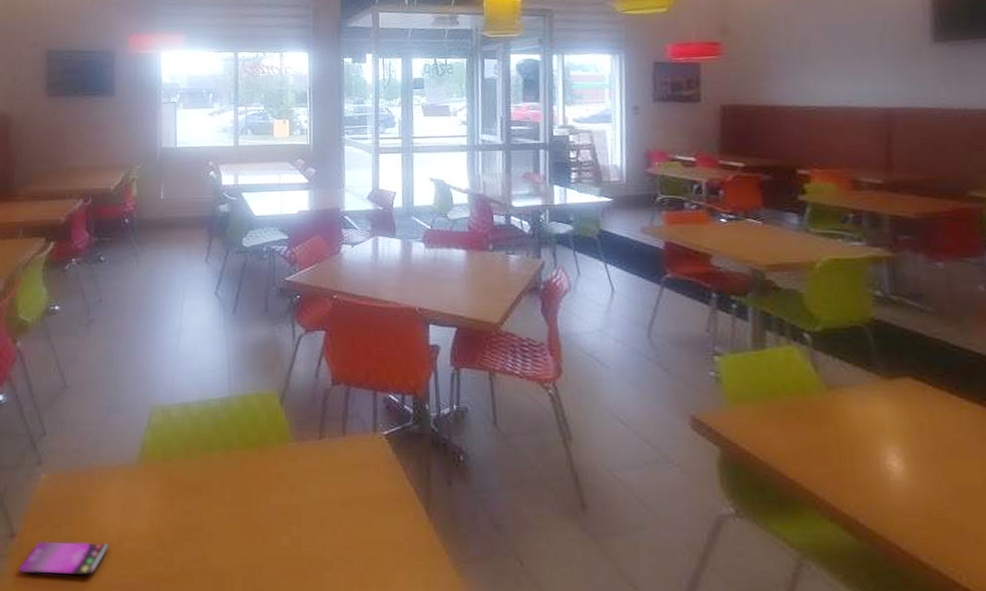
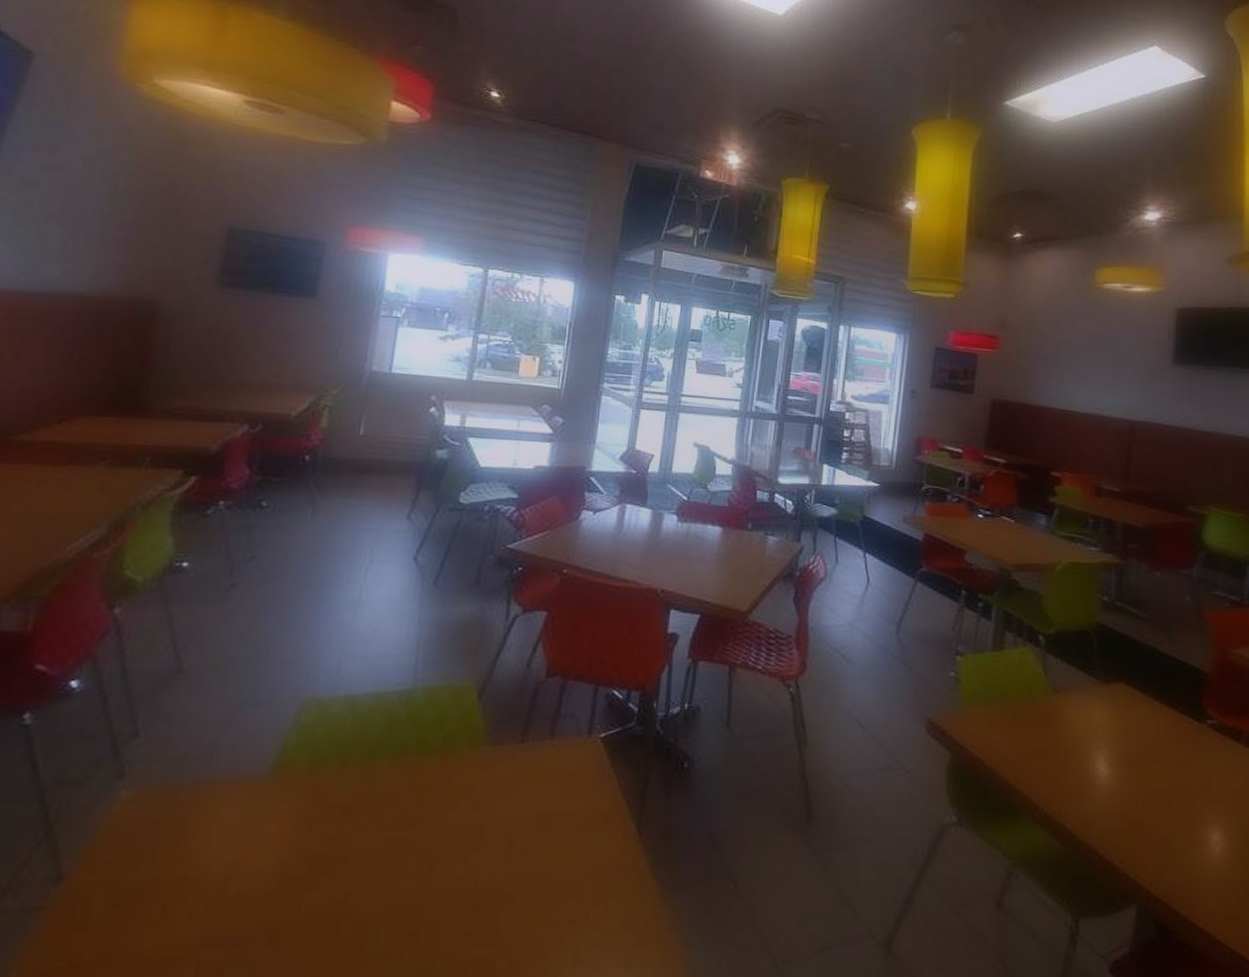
smartphone: present [19,541,109,576] -> none [60,883,210,931]

